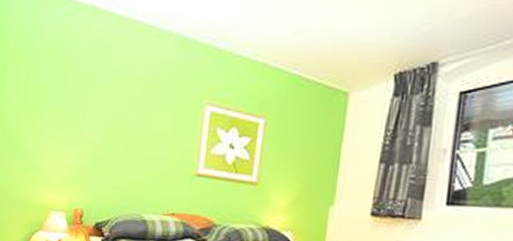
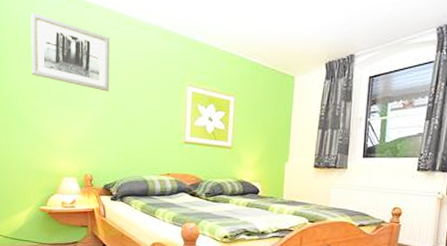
wall art: none [29,22,118,111] -> present [30,12,110,92]

